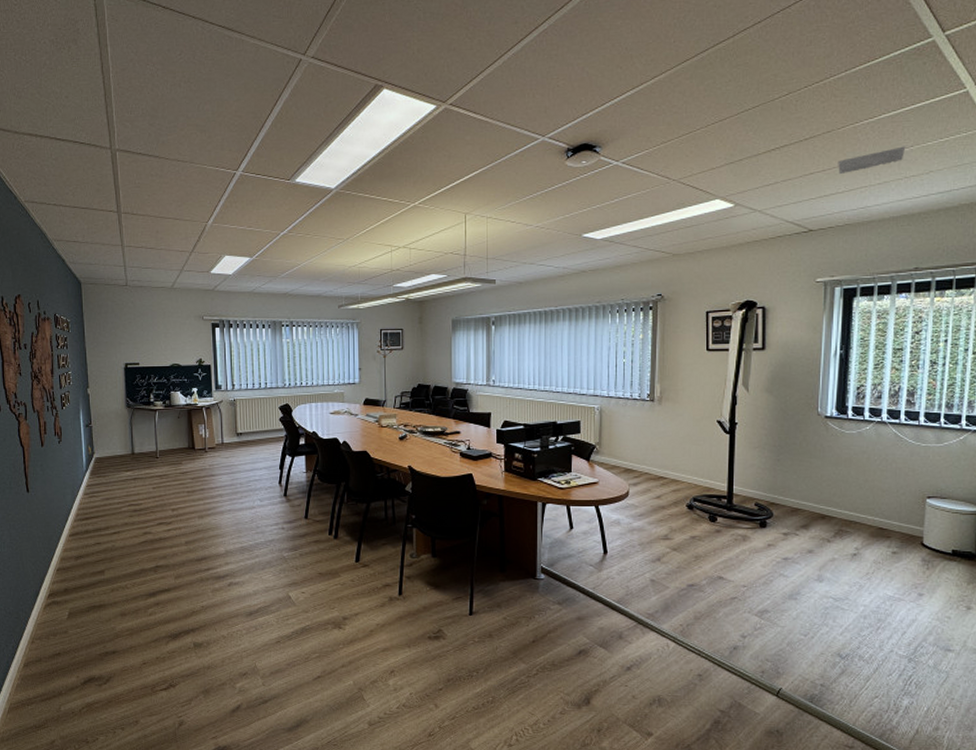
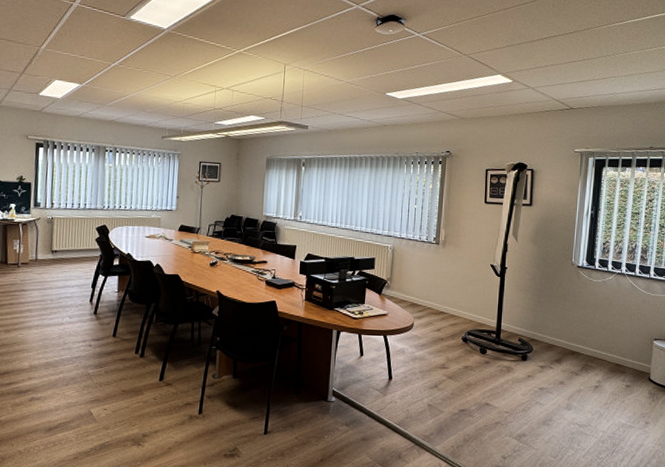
ceiling vent: present [838,146,906,175] -> none [594,47,646,65]

